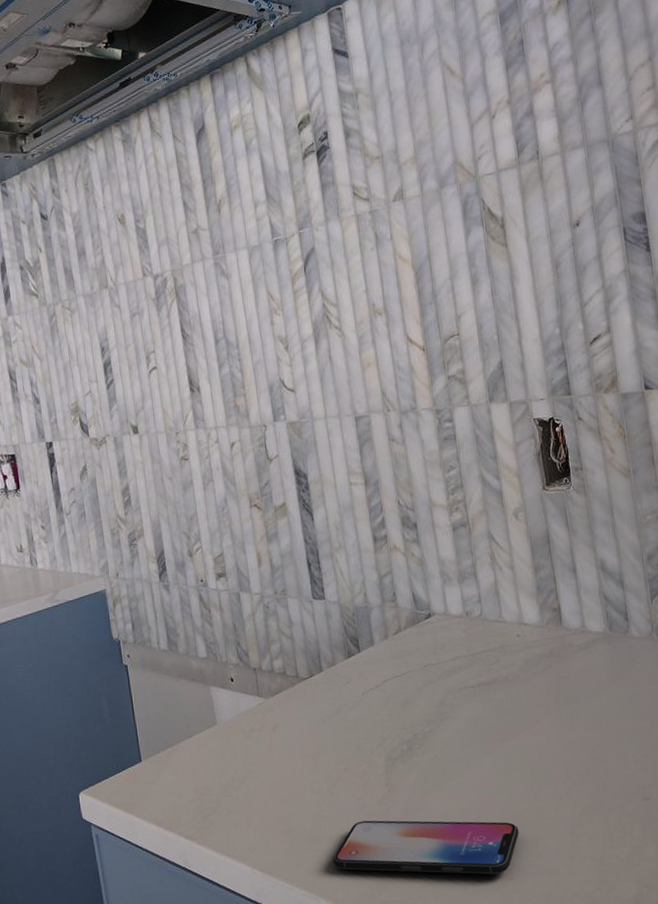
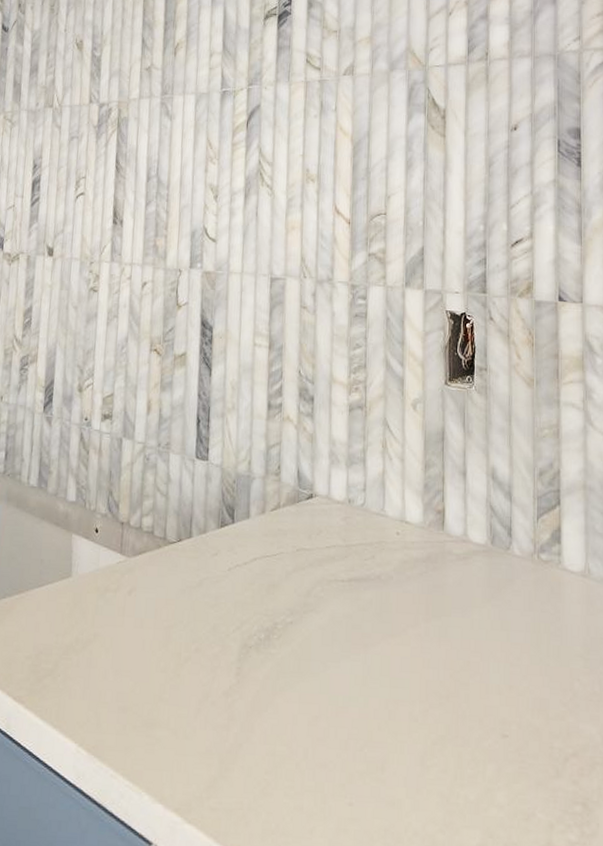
smartphone: present [332,820,519,875] -> none [165,711,367,796]

